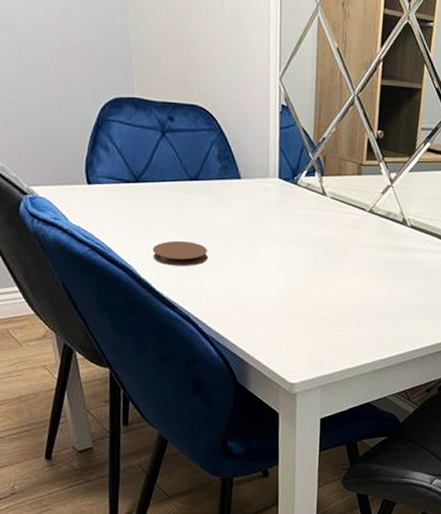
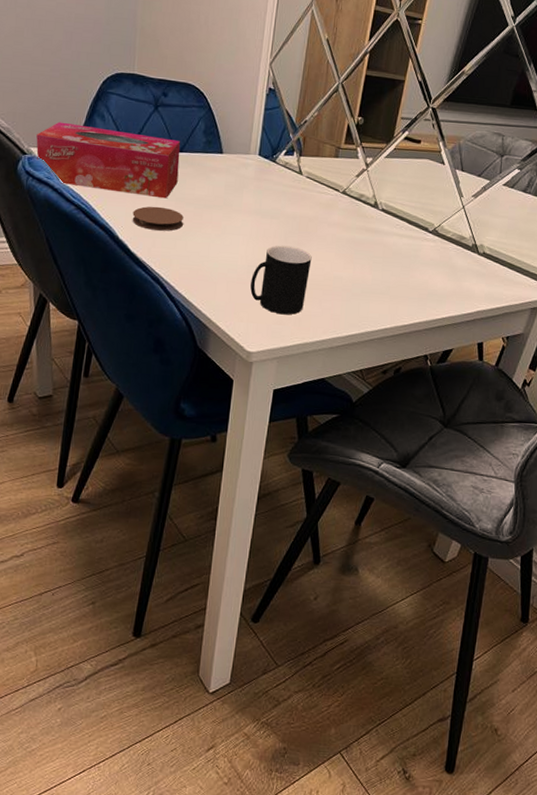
tissue box: none [36,156,197,232] -> present [36,122,181,199]
cup: none [285,271,345,342] -> present [250,245,312,315]

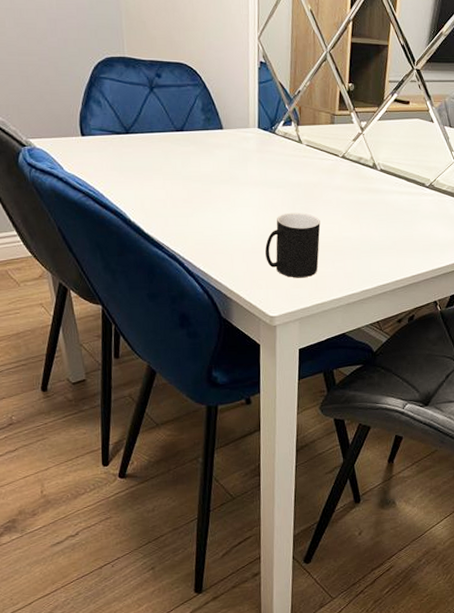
tissue box: present [36,122,181,199] -> none [34,111,182,178]
coaster: present [132,206,184,231] -> none [141,186,193,210]

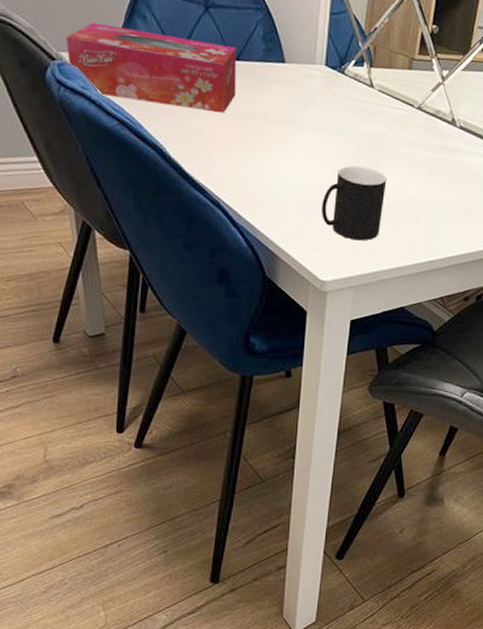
tissue box: none [34,111,182,178] -> present [66,22,237,113]

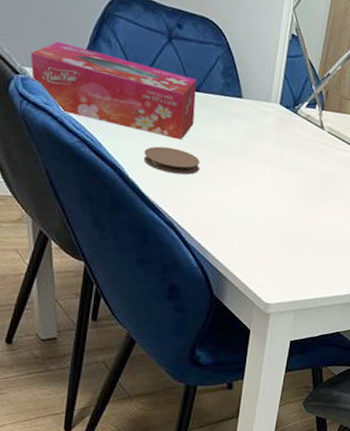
coaster: none [185,121,244,150] -> present [143,146,200,175]
cup: present [322,165,387,241] -> none [269,199,331,269]

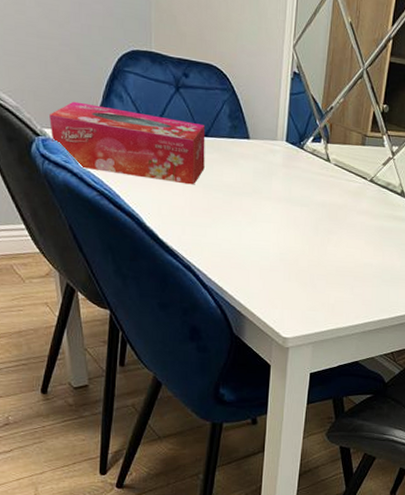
coaster: present [143,146,200,175] -> none [159,192,212,219]

